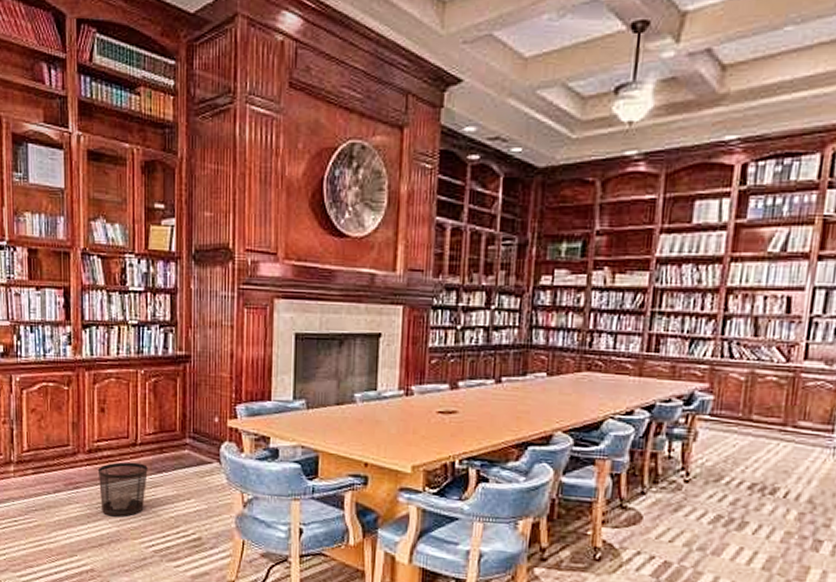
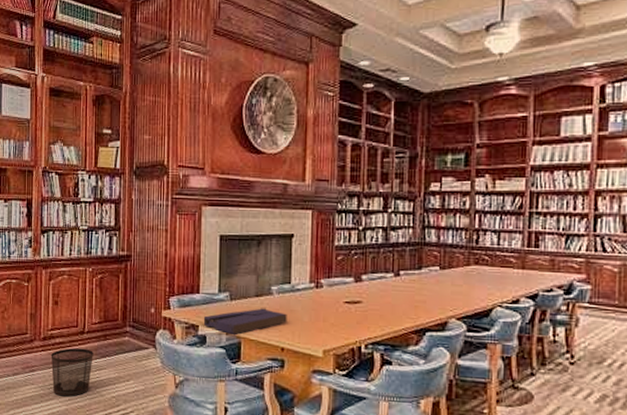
briefcase: none [275,418,372,448] -> present [203,308,287,334]

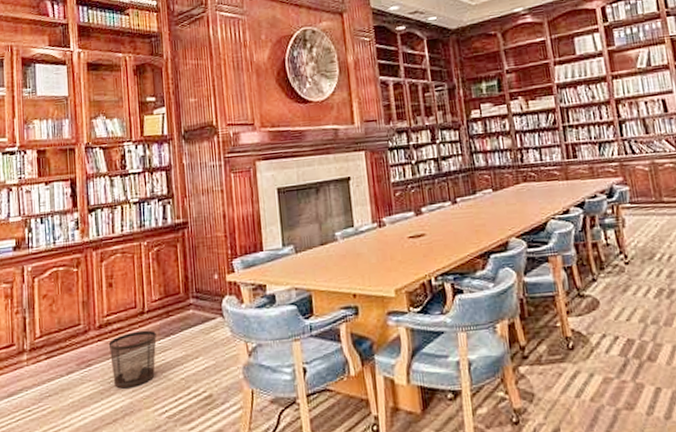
briefcase: present [203,308,287,334] -> none [270,256,355,289]

